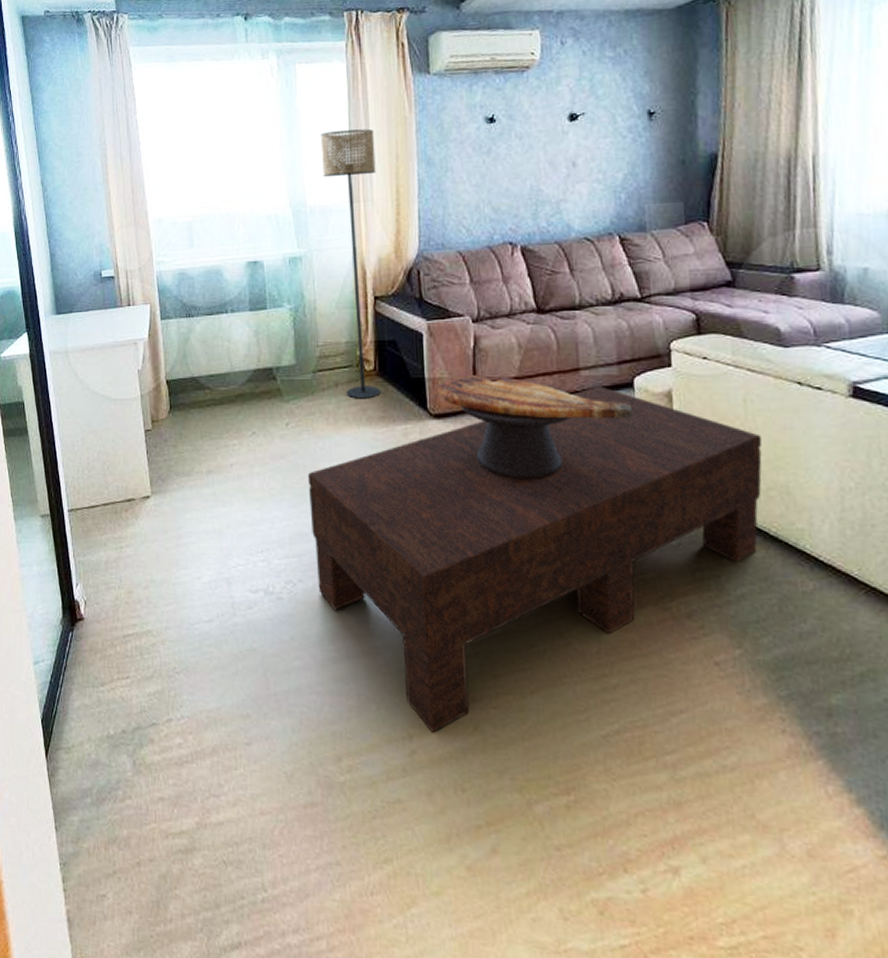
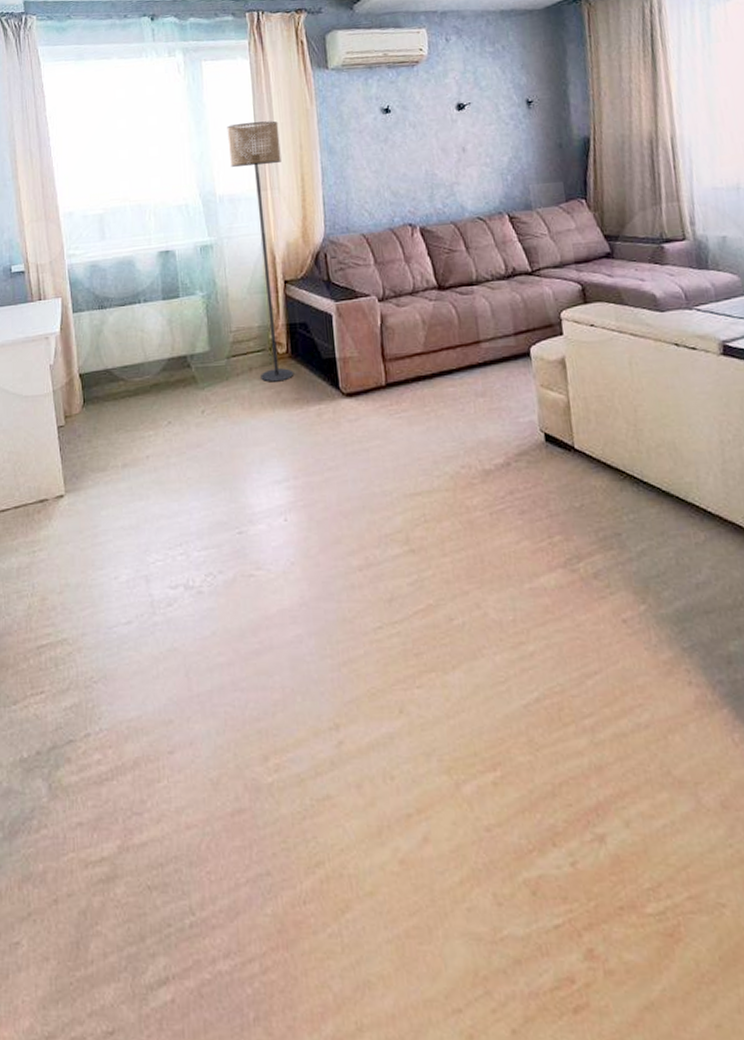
coffee table: present [307,386,763,732] -> none [224,357,652,719]
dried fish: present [434,375,633,480] -> none [345,352,532,453]

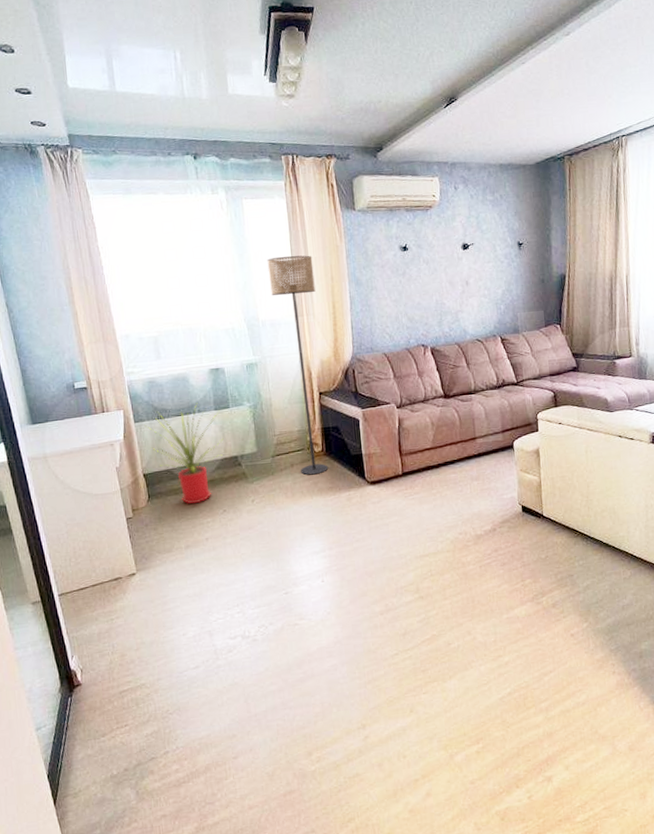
house plant: none [83,291,172,413] -> present [144,403,224,504]

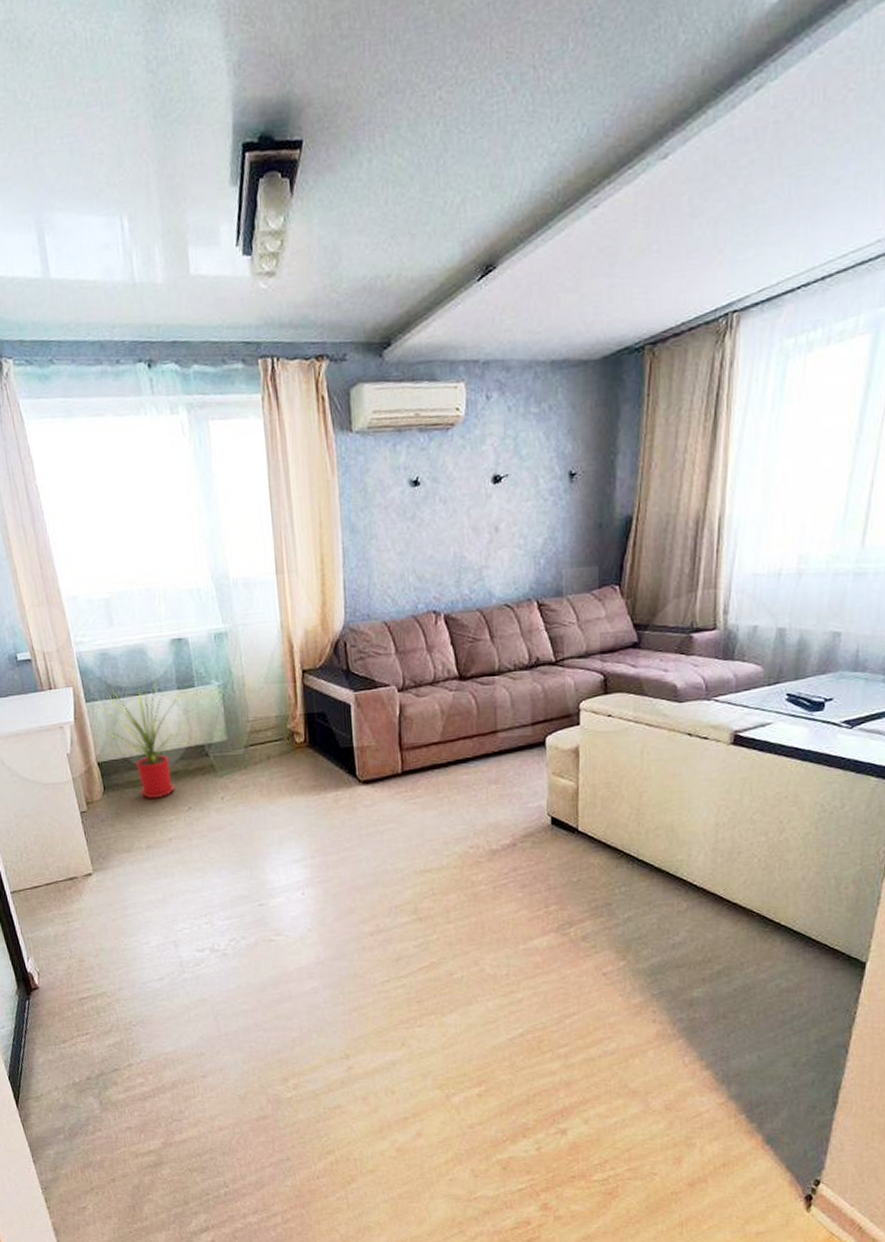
floor lamp: present [267,255,329,476] -> none [239,493,312,771]

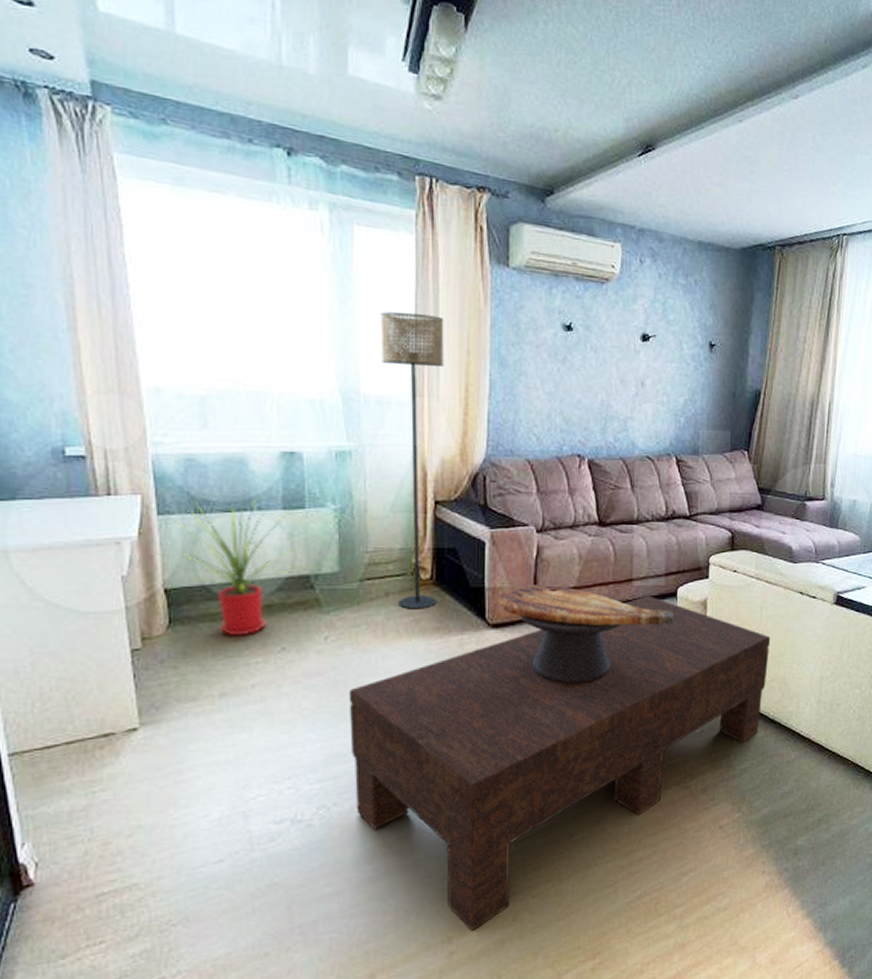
floor lamp: none [239,493,312,771] -> present [380,312,444,609]
coffee table: none [245,746,654,1051] -> present [348,595,771,931]
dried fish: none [362,742,544,835] -> present [494,585,674,684]

